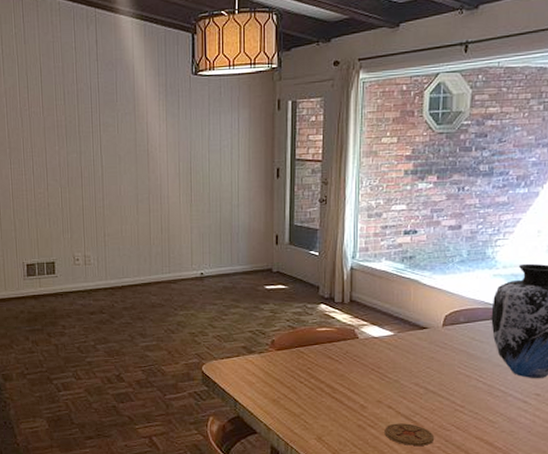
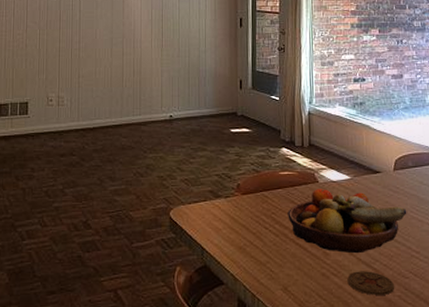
fruit bowl: none [324,345,454,407] -> present [288,189,407,254]

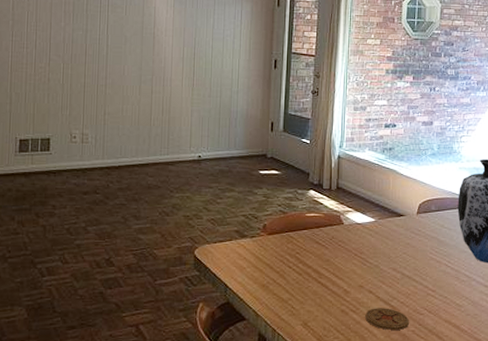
fruit bowl: present [288,189,407,254] -> none [312,230,427,292]

